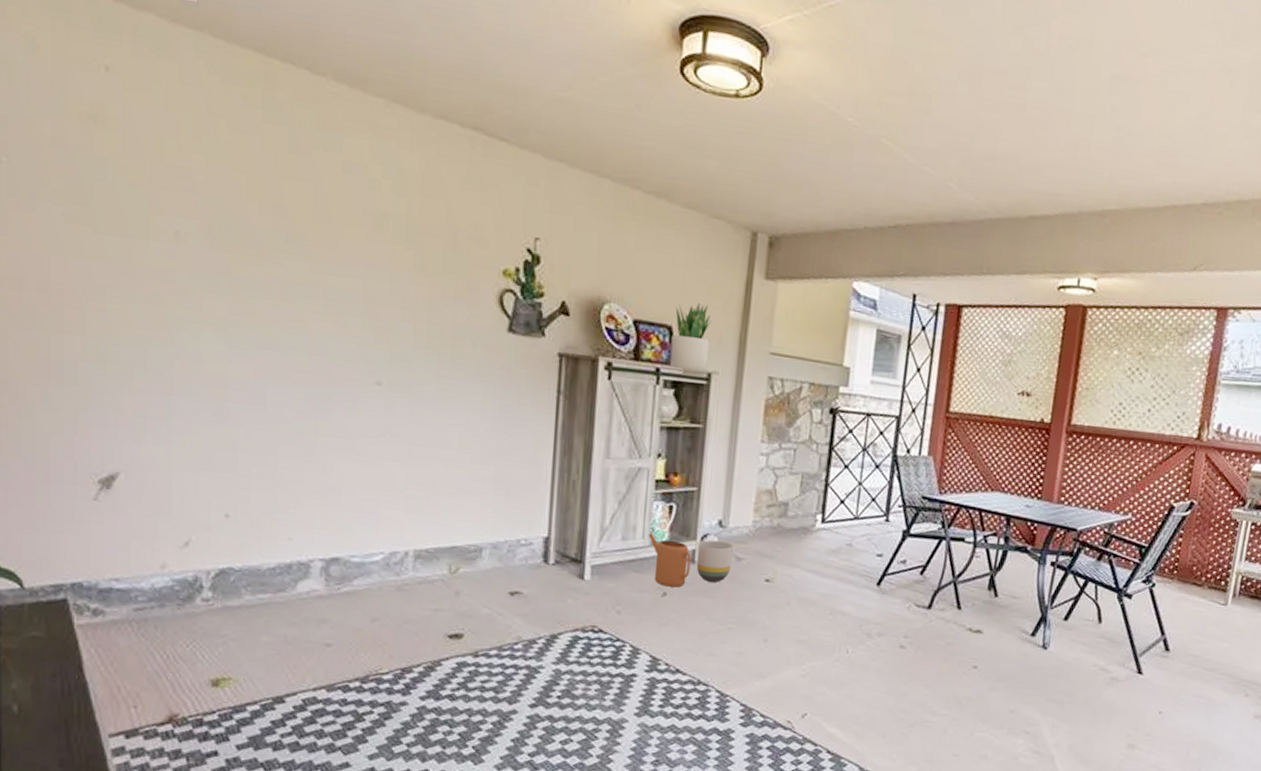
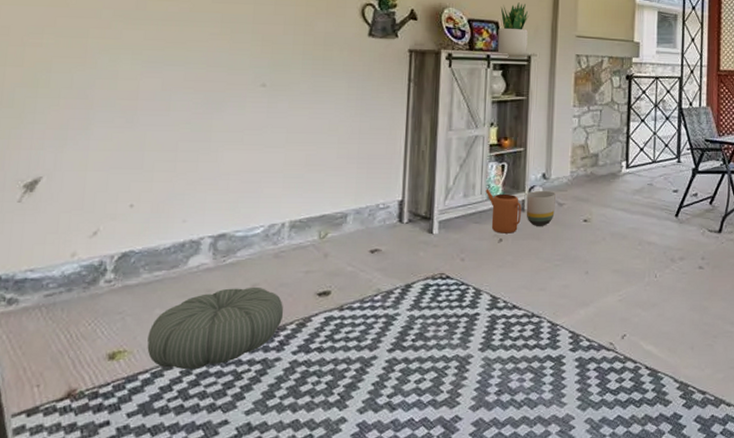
pouf: none [255,620,410,705] -> present [147,286,284,369]

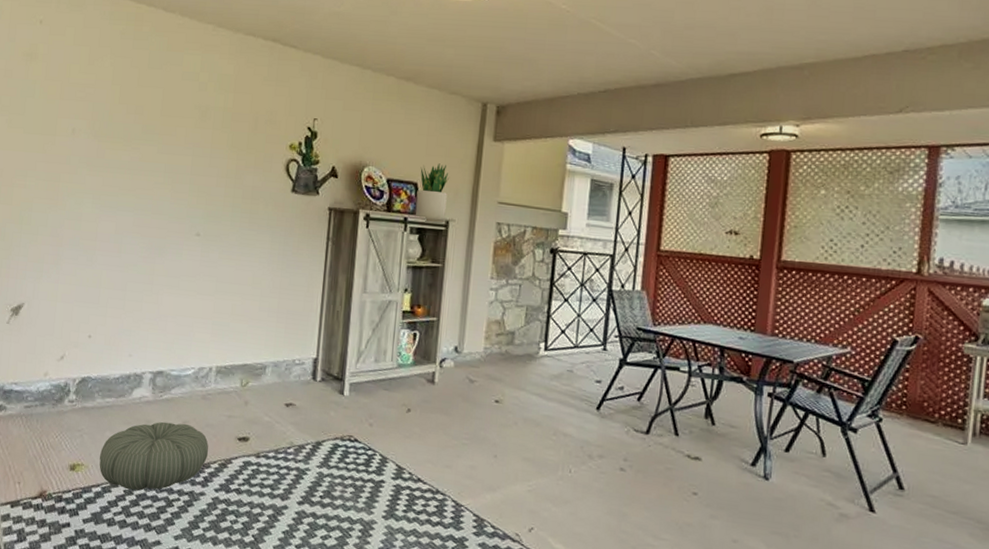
watering can: present [485,189,521,233] -> none [396,356,431,405]
planter: present [526,190,556,226] -> none [435,364,467,402]

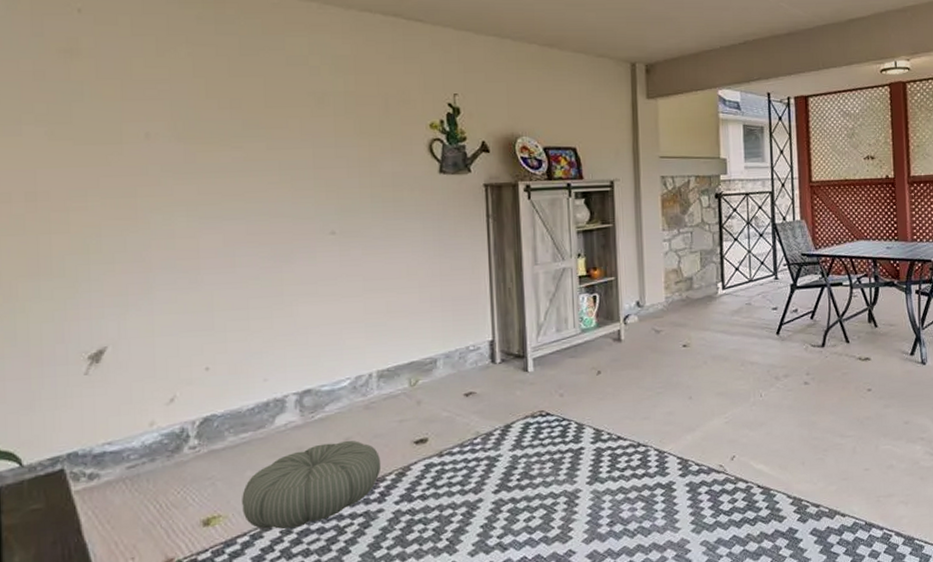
planter: present [415,163,449,223] -> none [576,126,609,185]

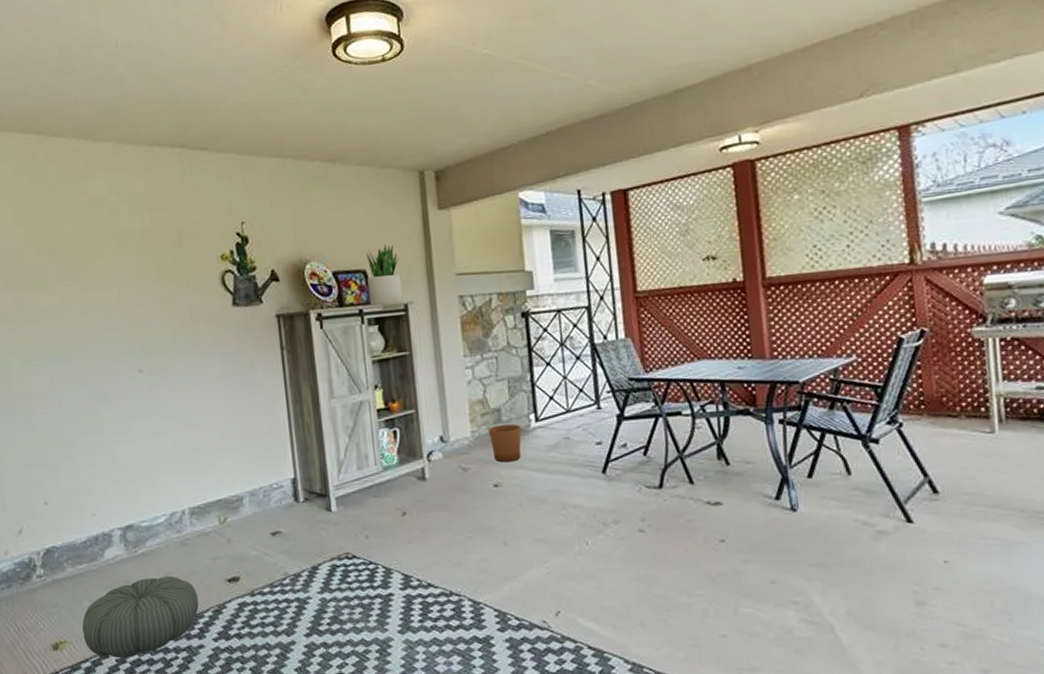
planter: none [576,126,609,185] -> present [366,244,403,310]
planter: none [680,291,710,325] -> present [487,424,522,463]

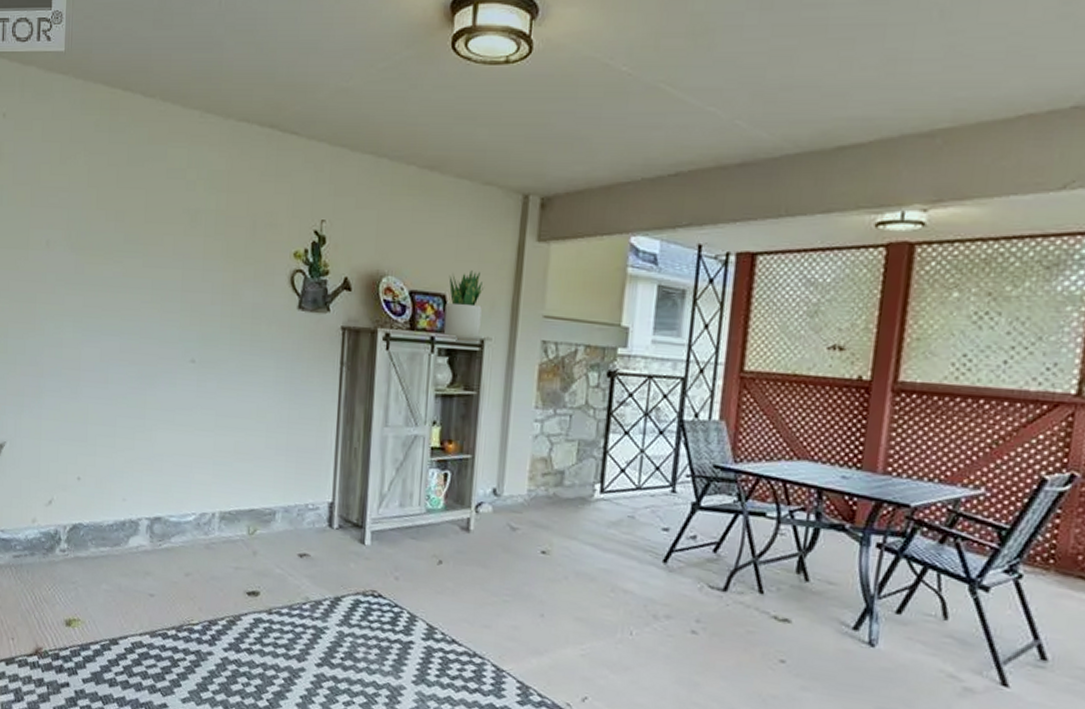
pouf: present [82,575,199,657] -> none [97,573,215,649]
planter: present [487,424,522,463] -> none [546,488,583,531]

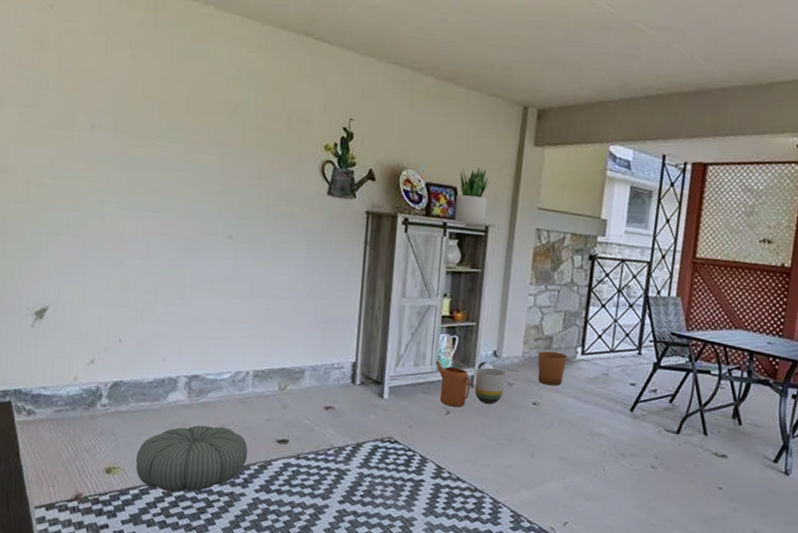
pouf: none [97,573,215,649] -> present [136,425,248,492]
watering can: none [424,500,466,556] -> present [435,360,470,408]
planter: none [471,508,508,553] -> present [474,367,506,404]
planter: none [546,488,583,531] -> present [537,351,567,386]

